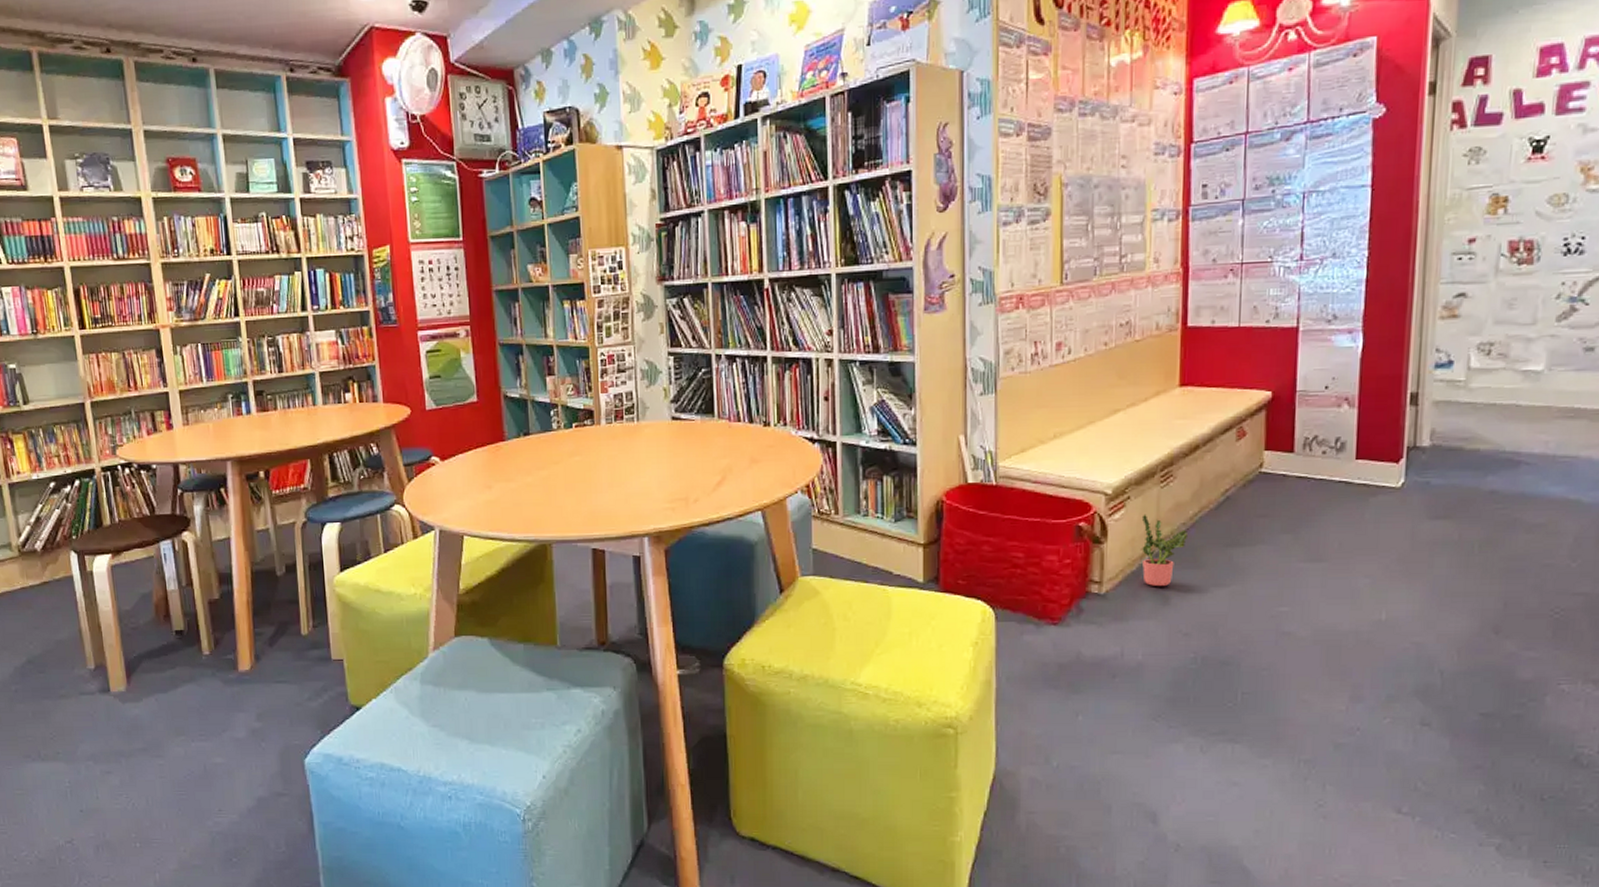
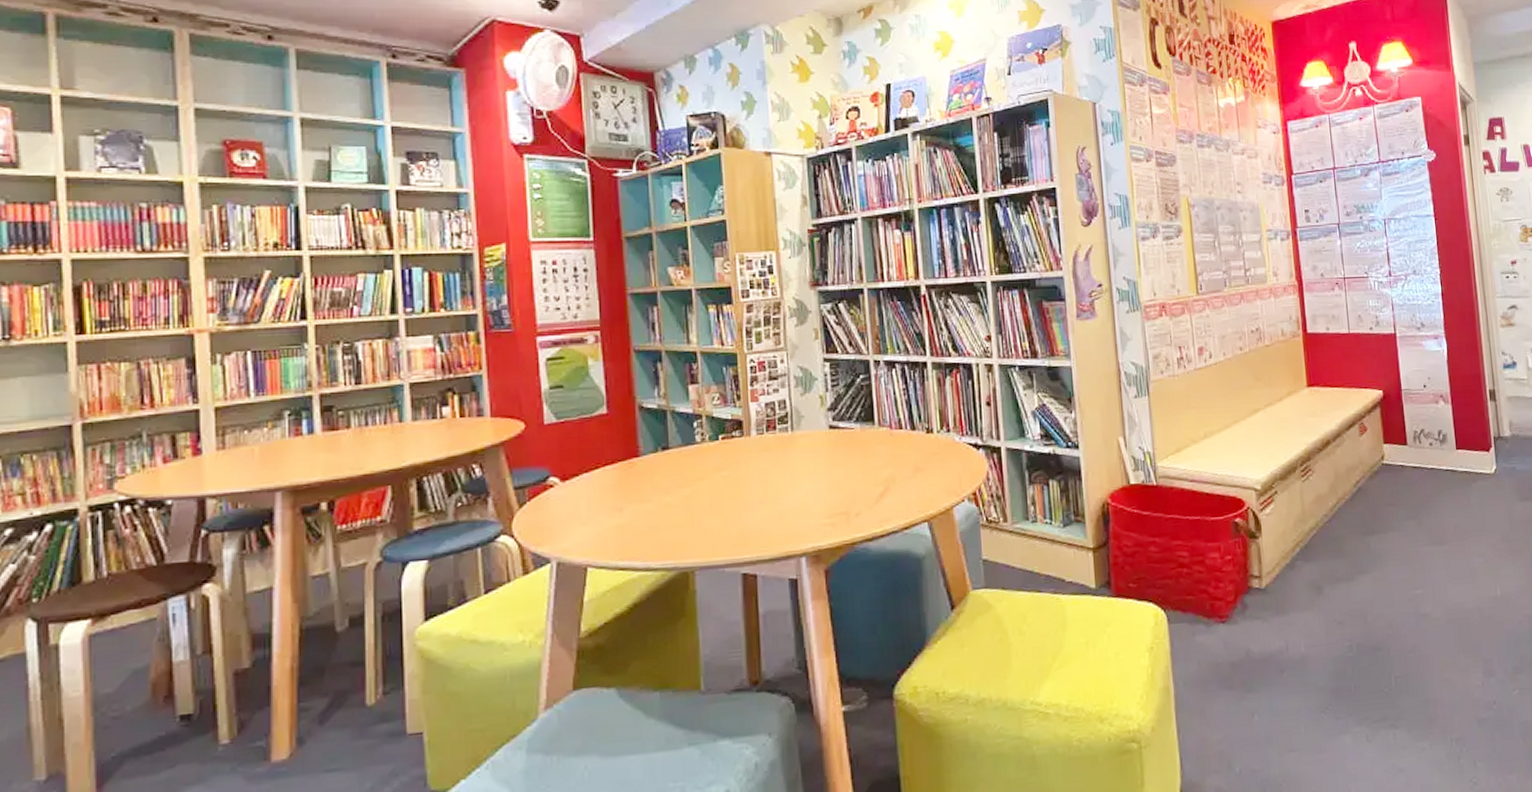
potted plant: present [1141,514,1187,586] -> none [1289,507,1330,577]

